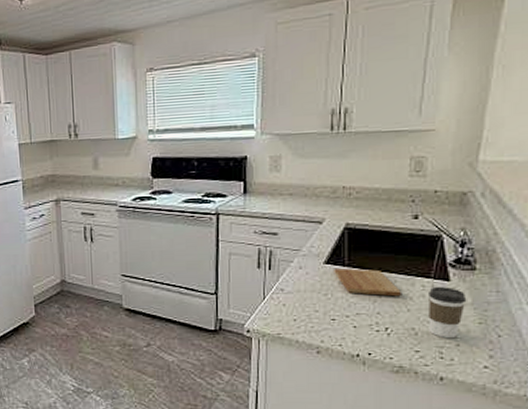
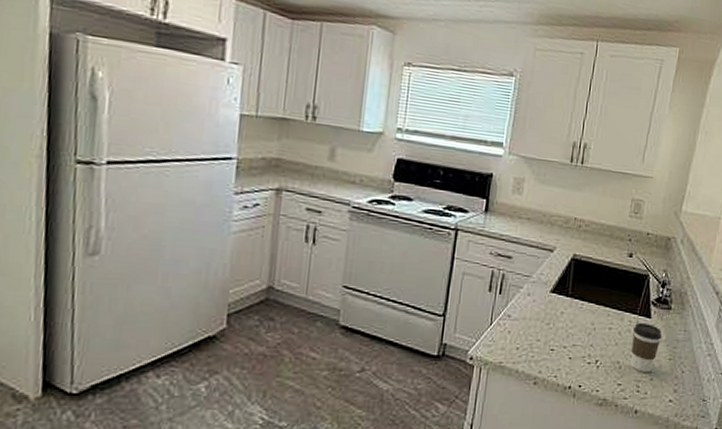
cutting board: present [334,268,401,297] -> none [558,298,612,330]

